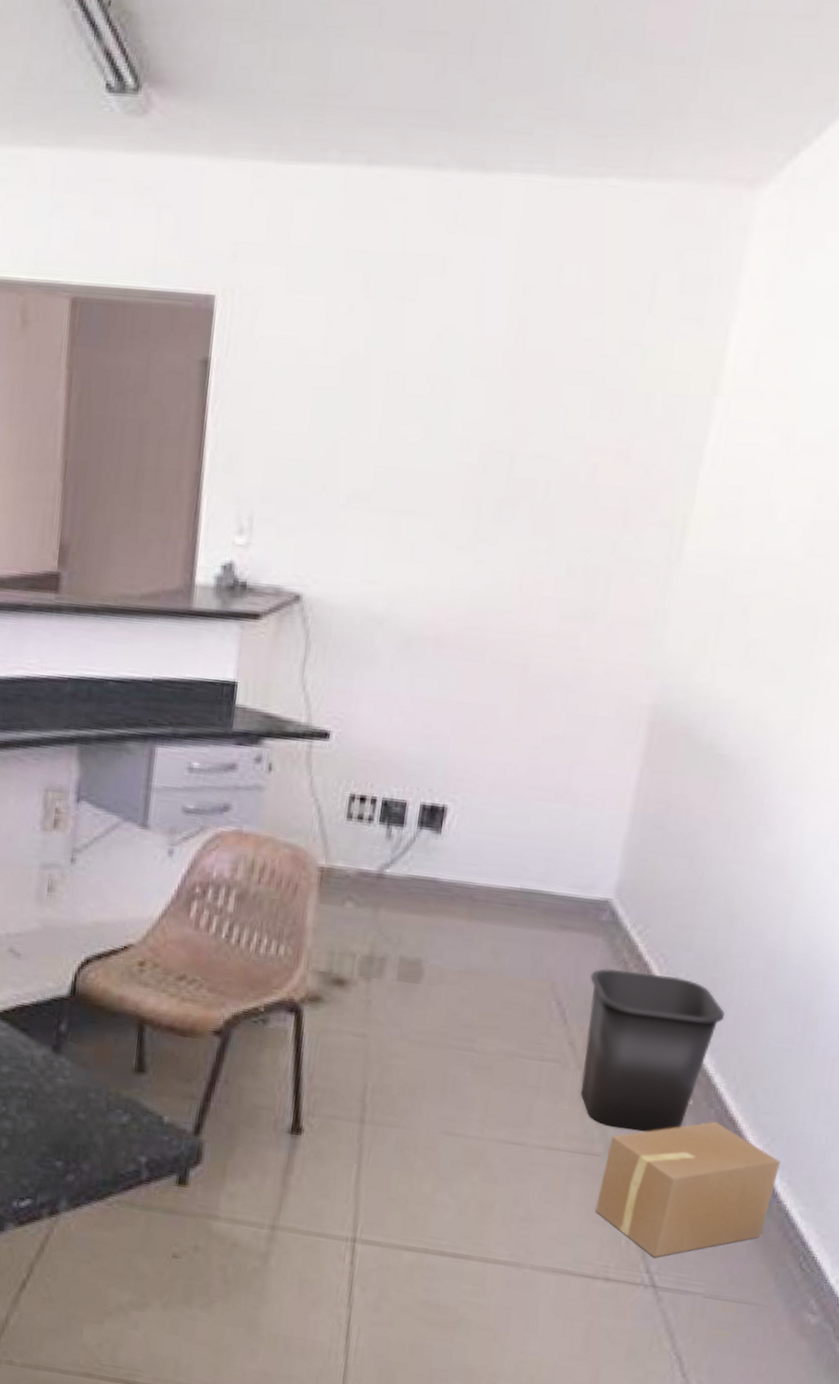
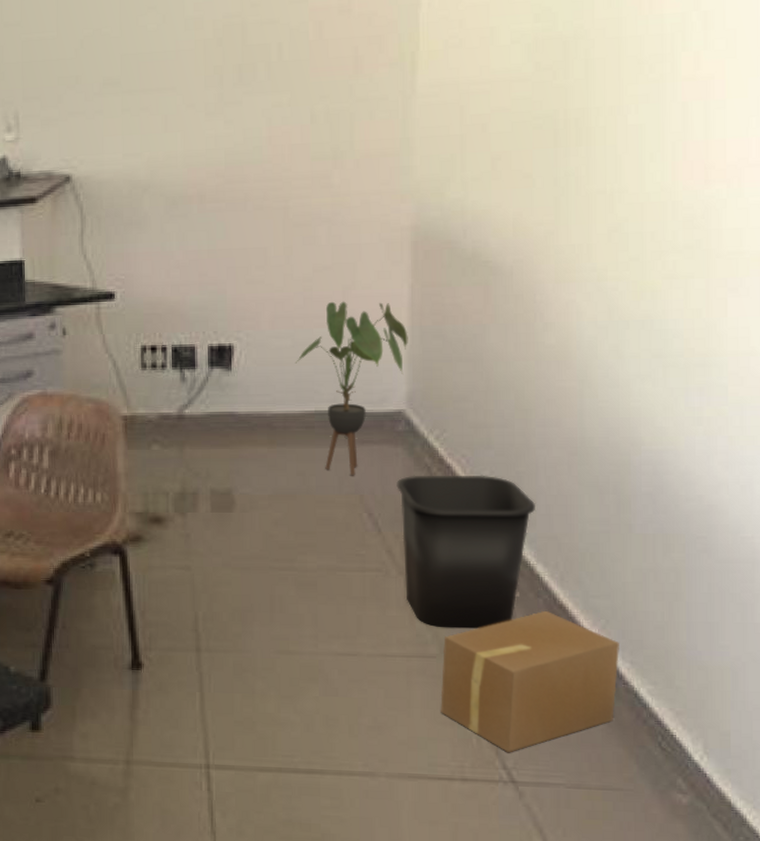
house plant: none [508,774,629,961] -> present [295,301,408,475]

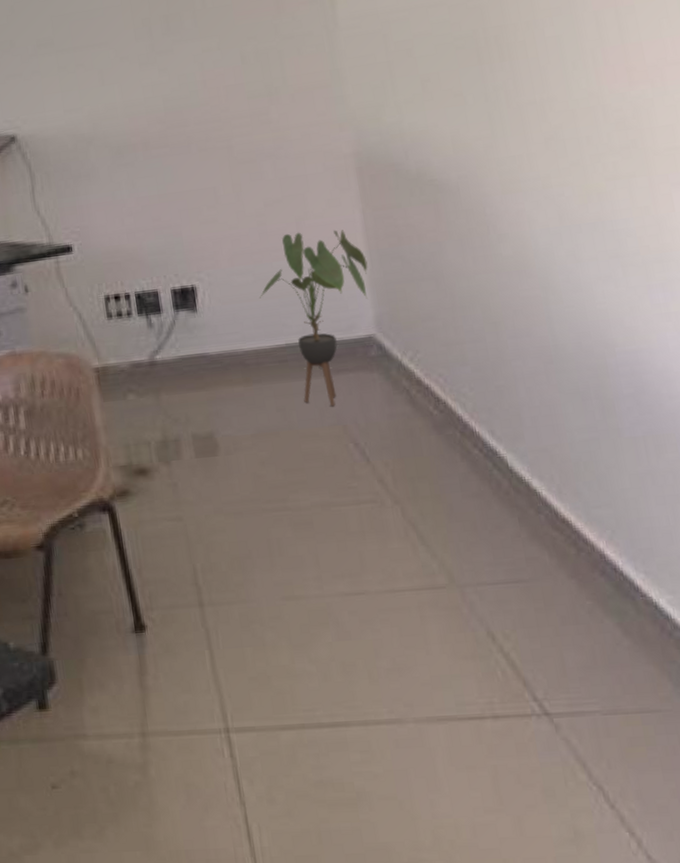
waste bin: present [396,475,535,629] -> none [378,392,521,555]
cardboard box: present [440,610,619,753] -> none [451,526,638,683]

